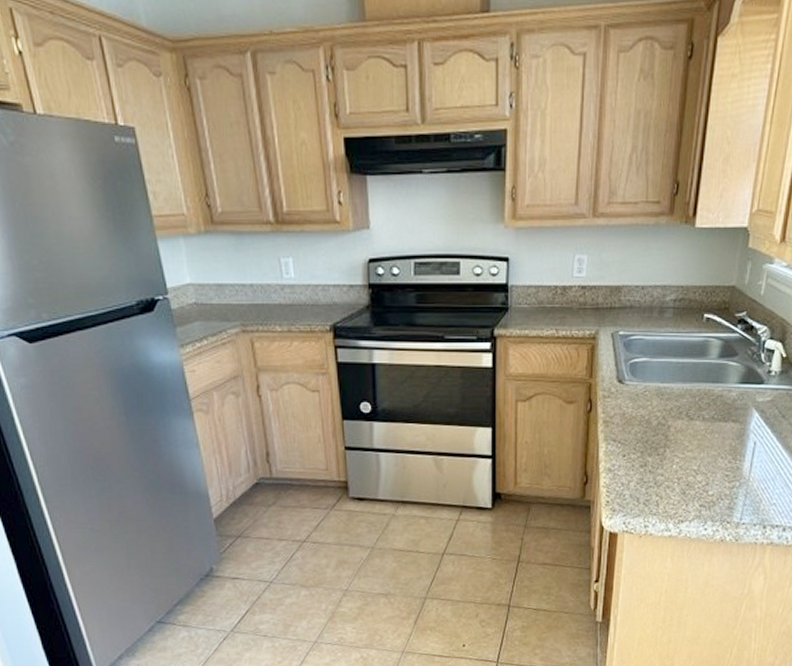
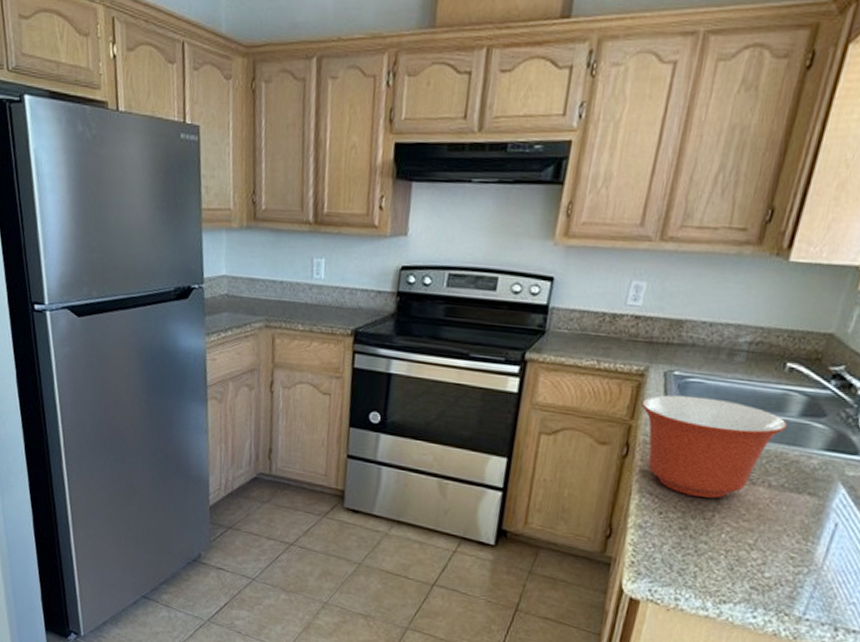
mixing bowl: none [597,351,711,437] -> present [641,394,788,499]

